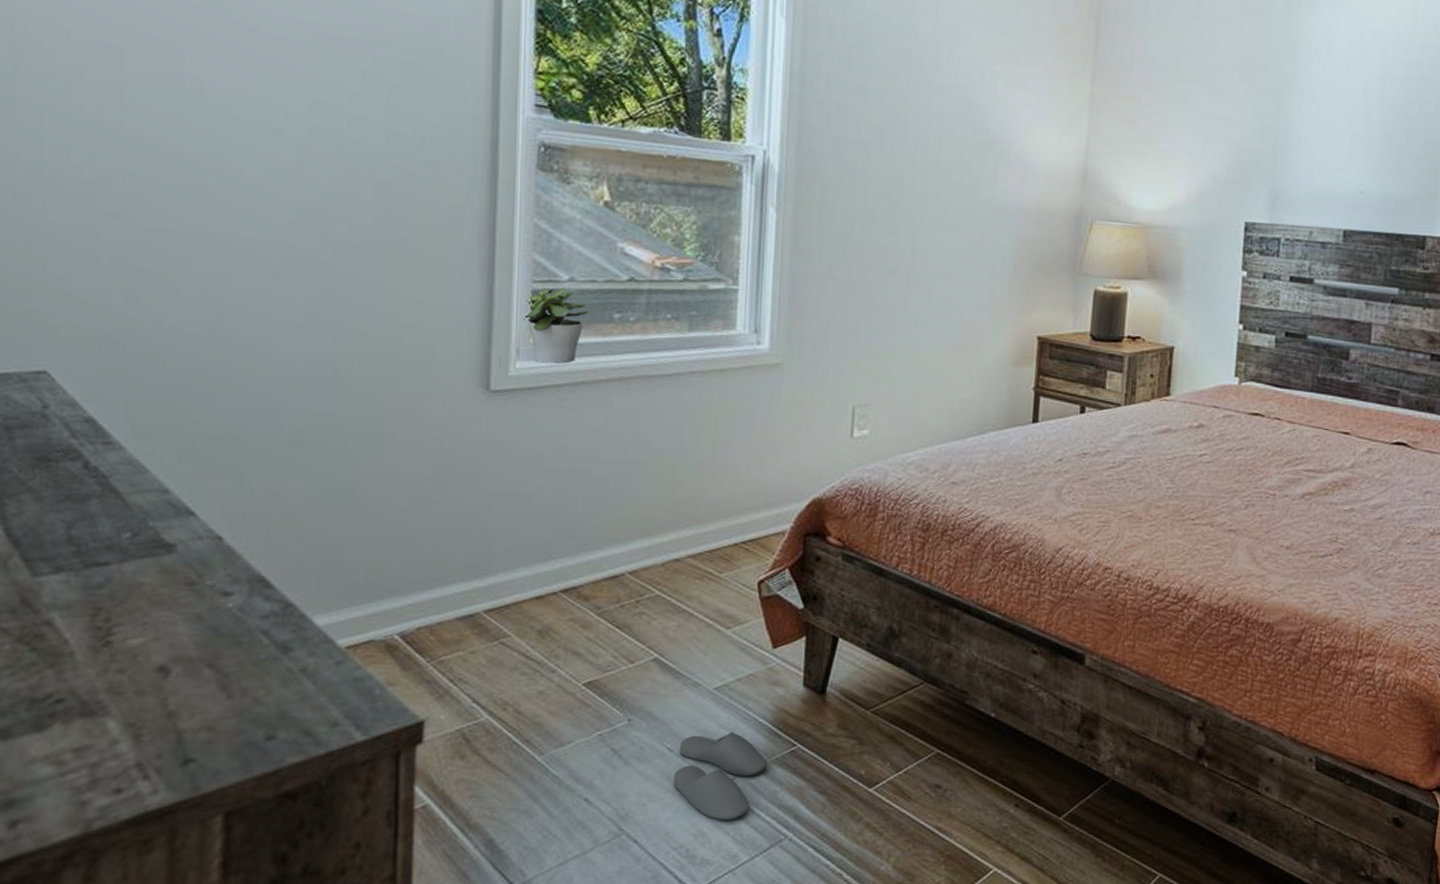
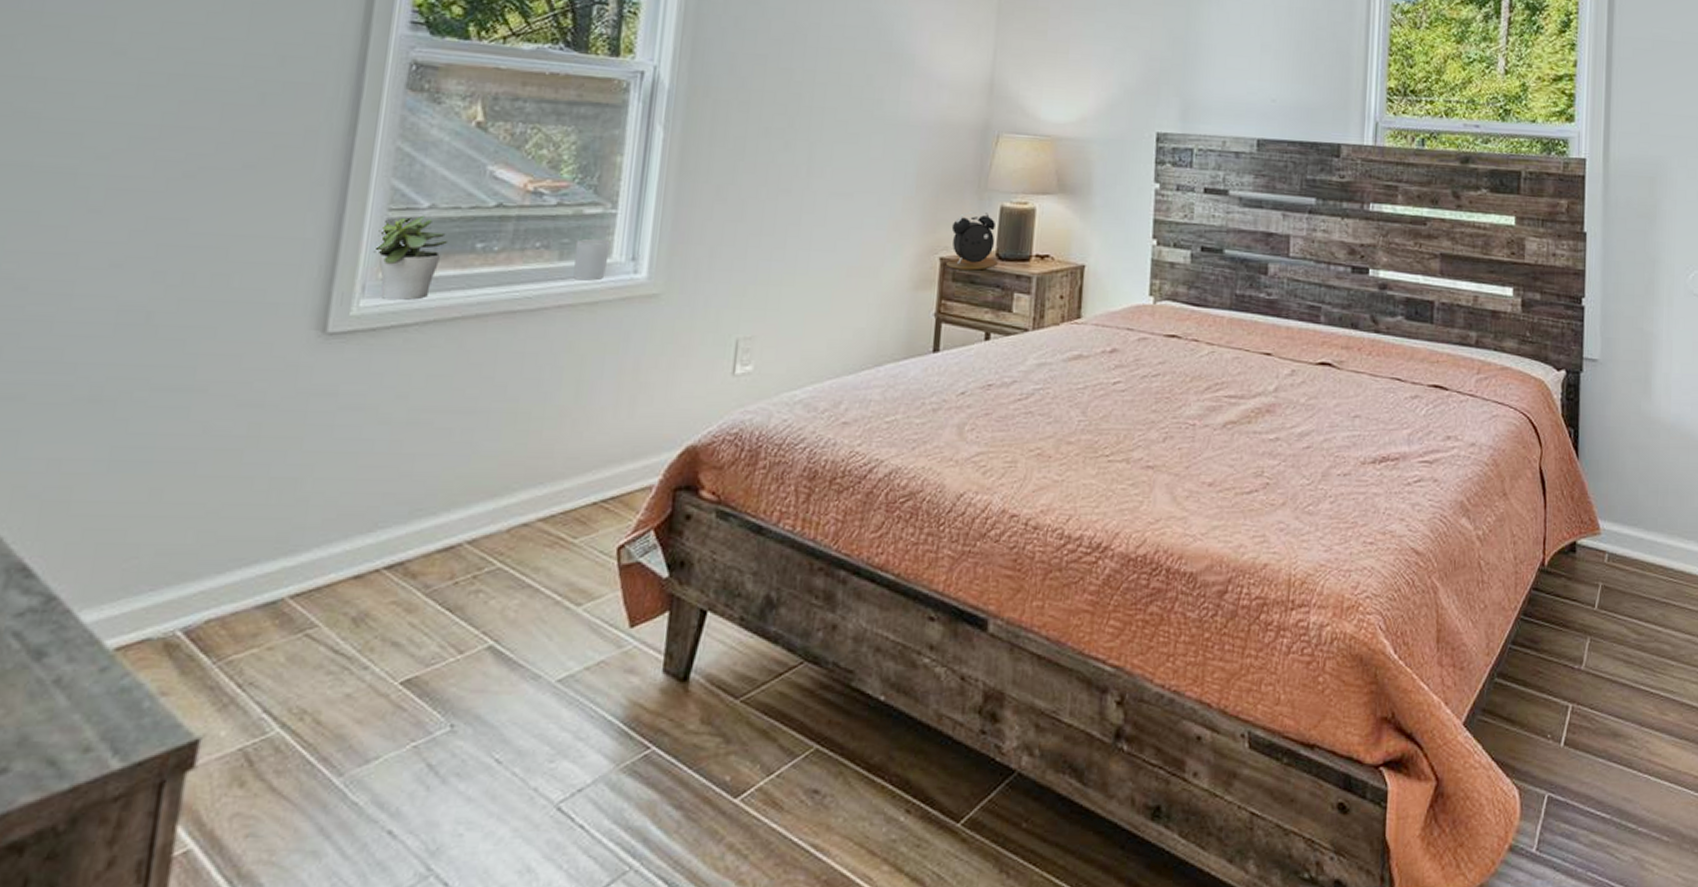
slippers: present [673,731,767,820] -> none [498,734,614,850]
candle holder: none [702,311,734,351] -> present [573,238,611,281]
alarm clock: none [1043,293,1092,349] -> present [945,210,998,271]

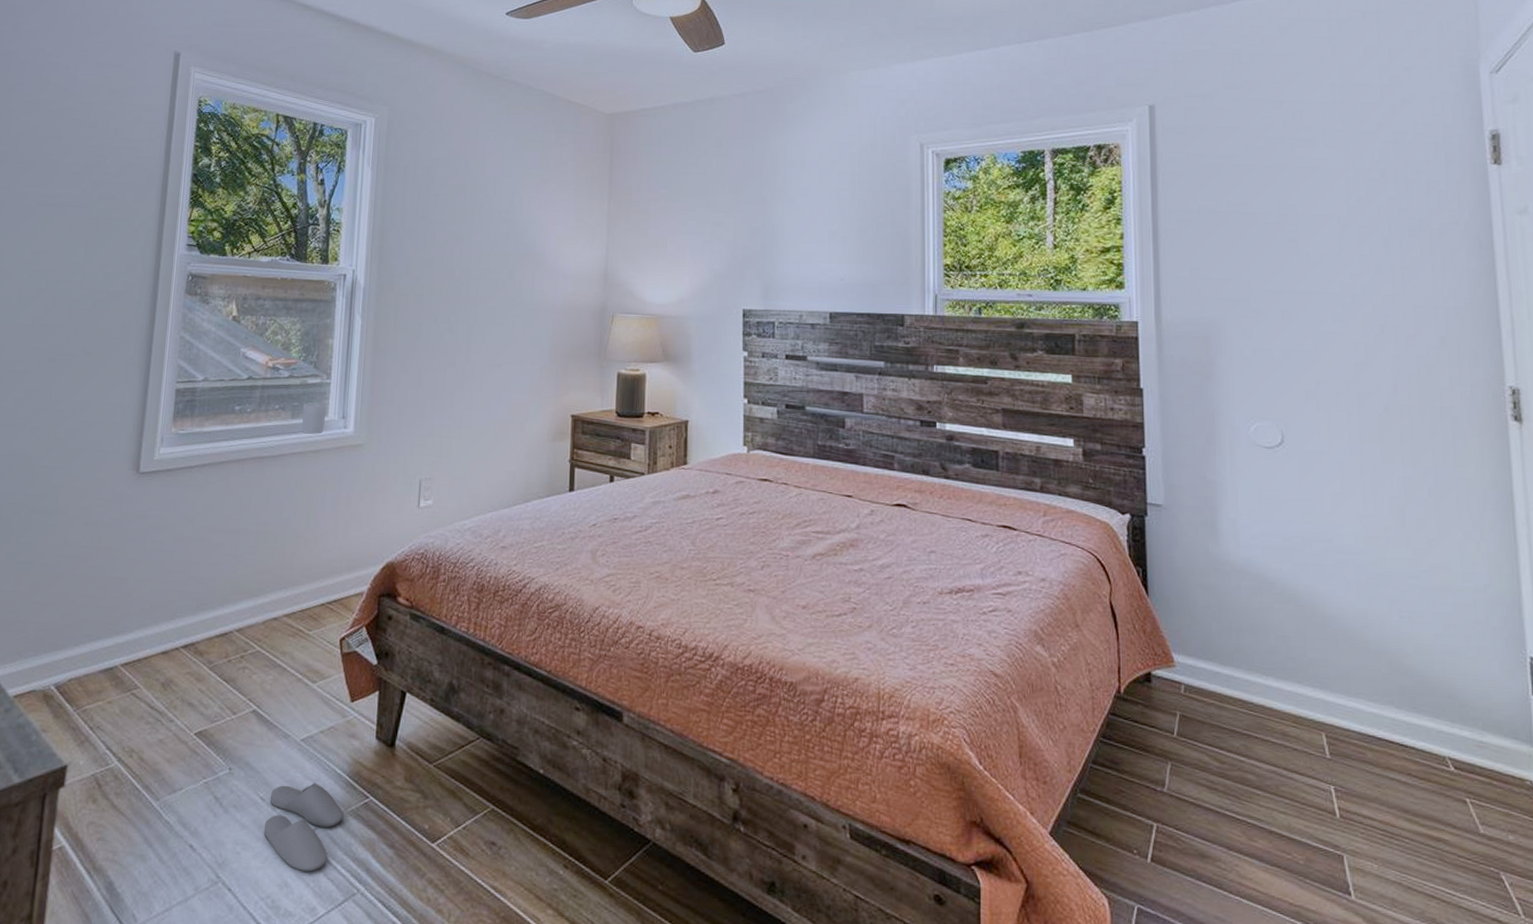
potted plant: present [372,215,449,301] -> none [167,386,217,449]
slippers: none [498,734,614,850] -> present [264,782,344,872]
alarm clock: present [945,210,998,271] -> none [576,376,617,425]

